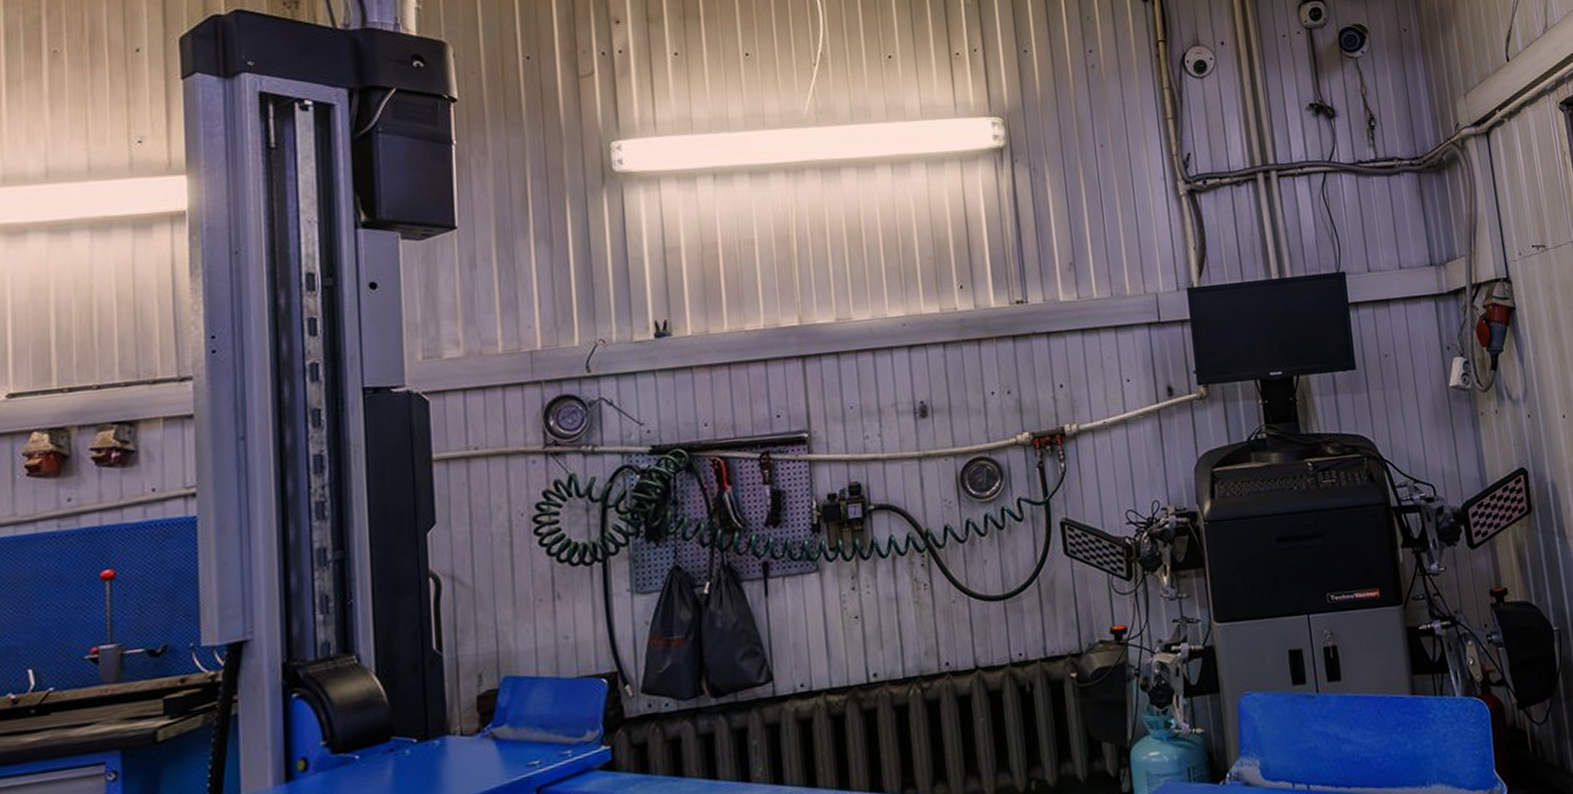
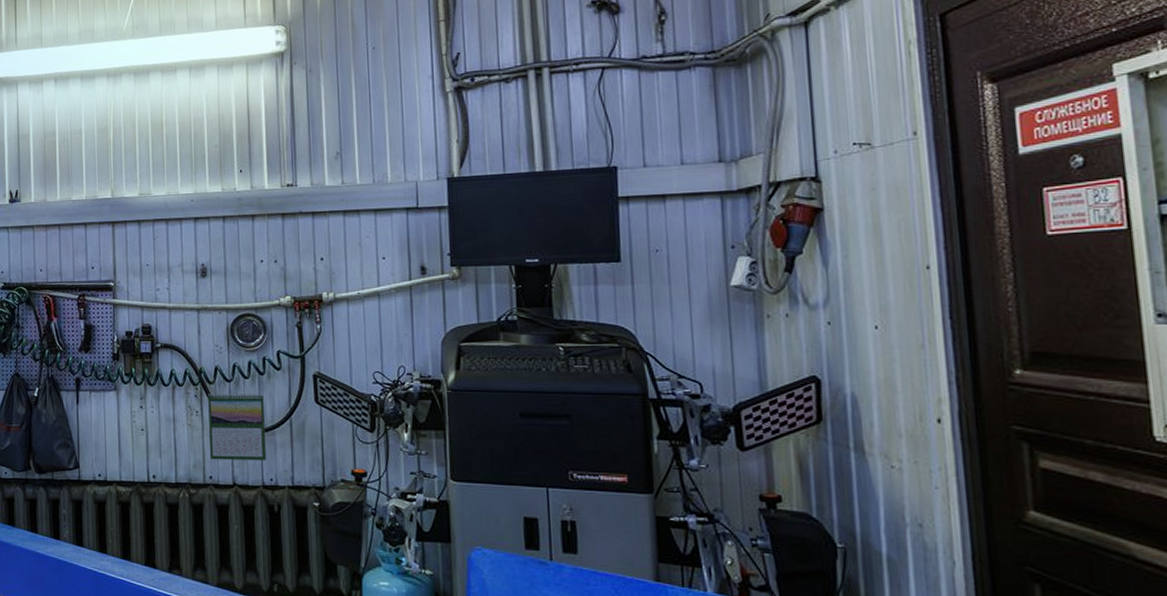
calendar: none [937,551,1013,642] -> present [208,392,266,461]

